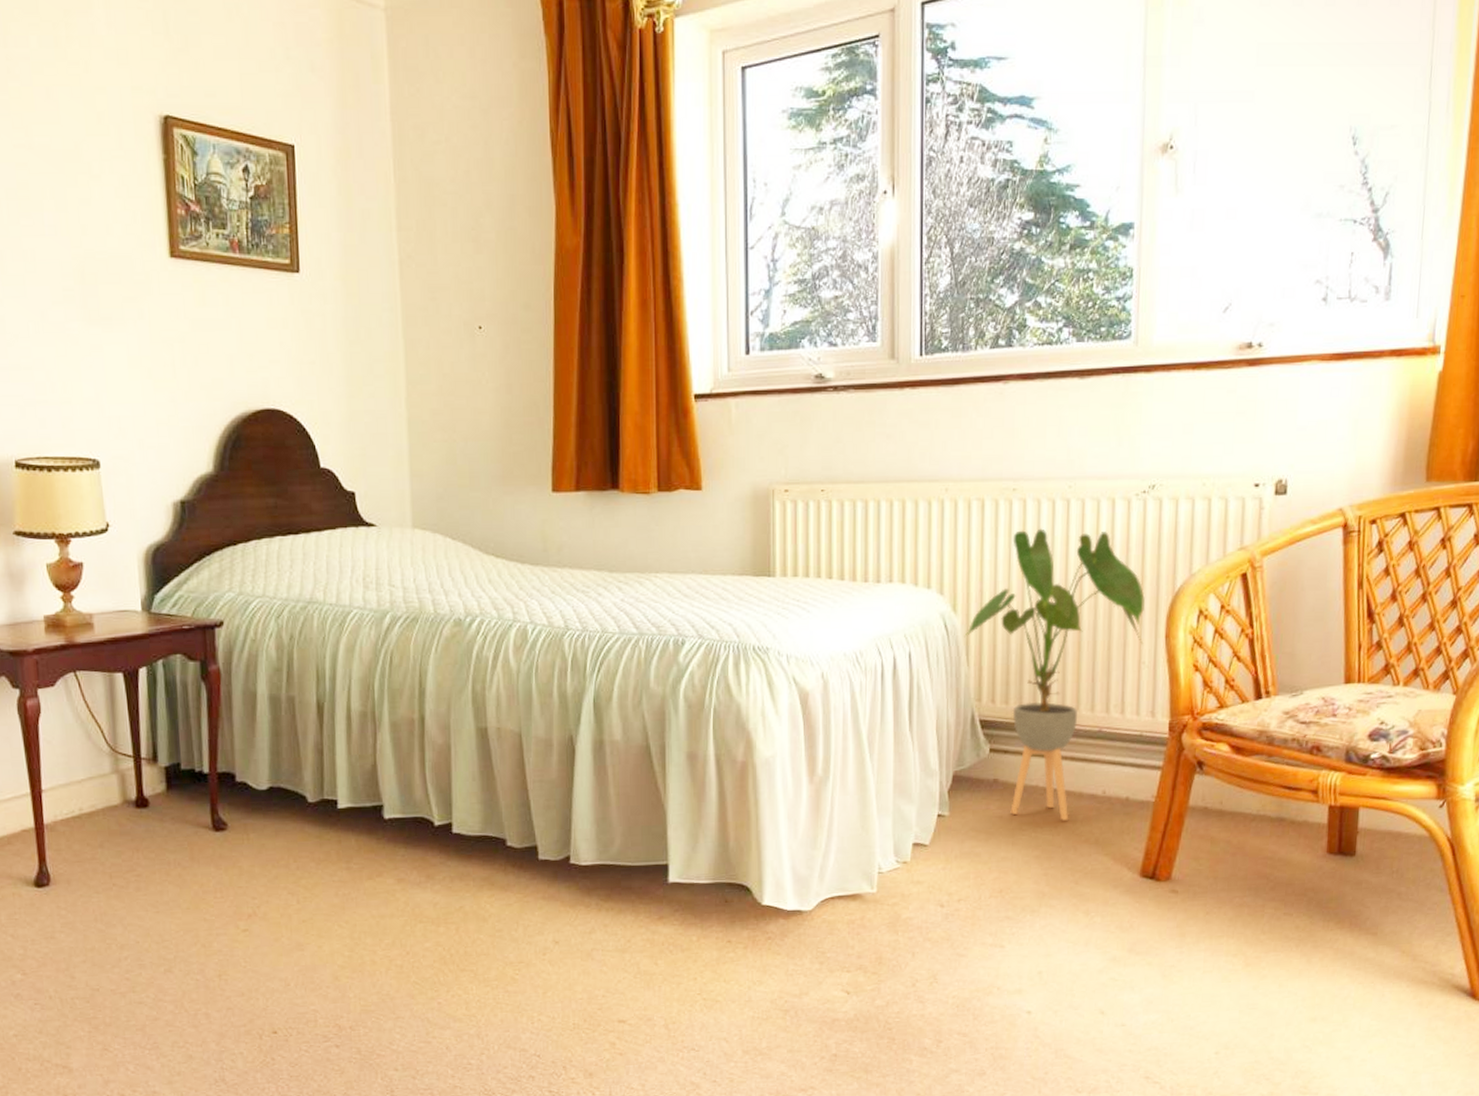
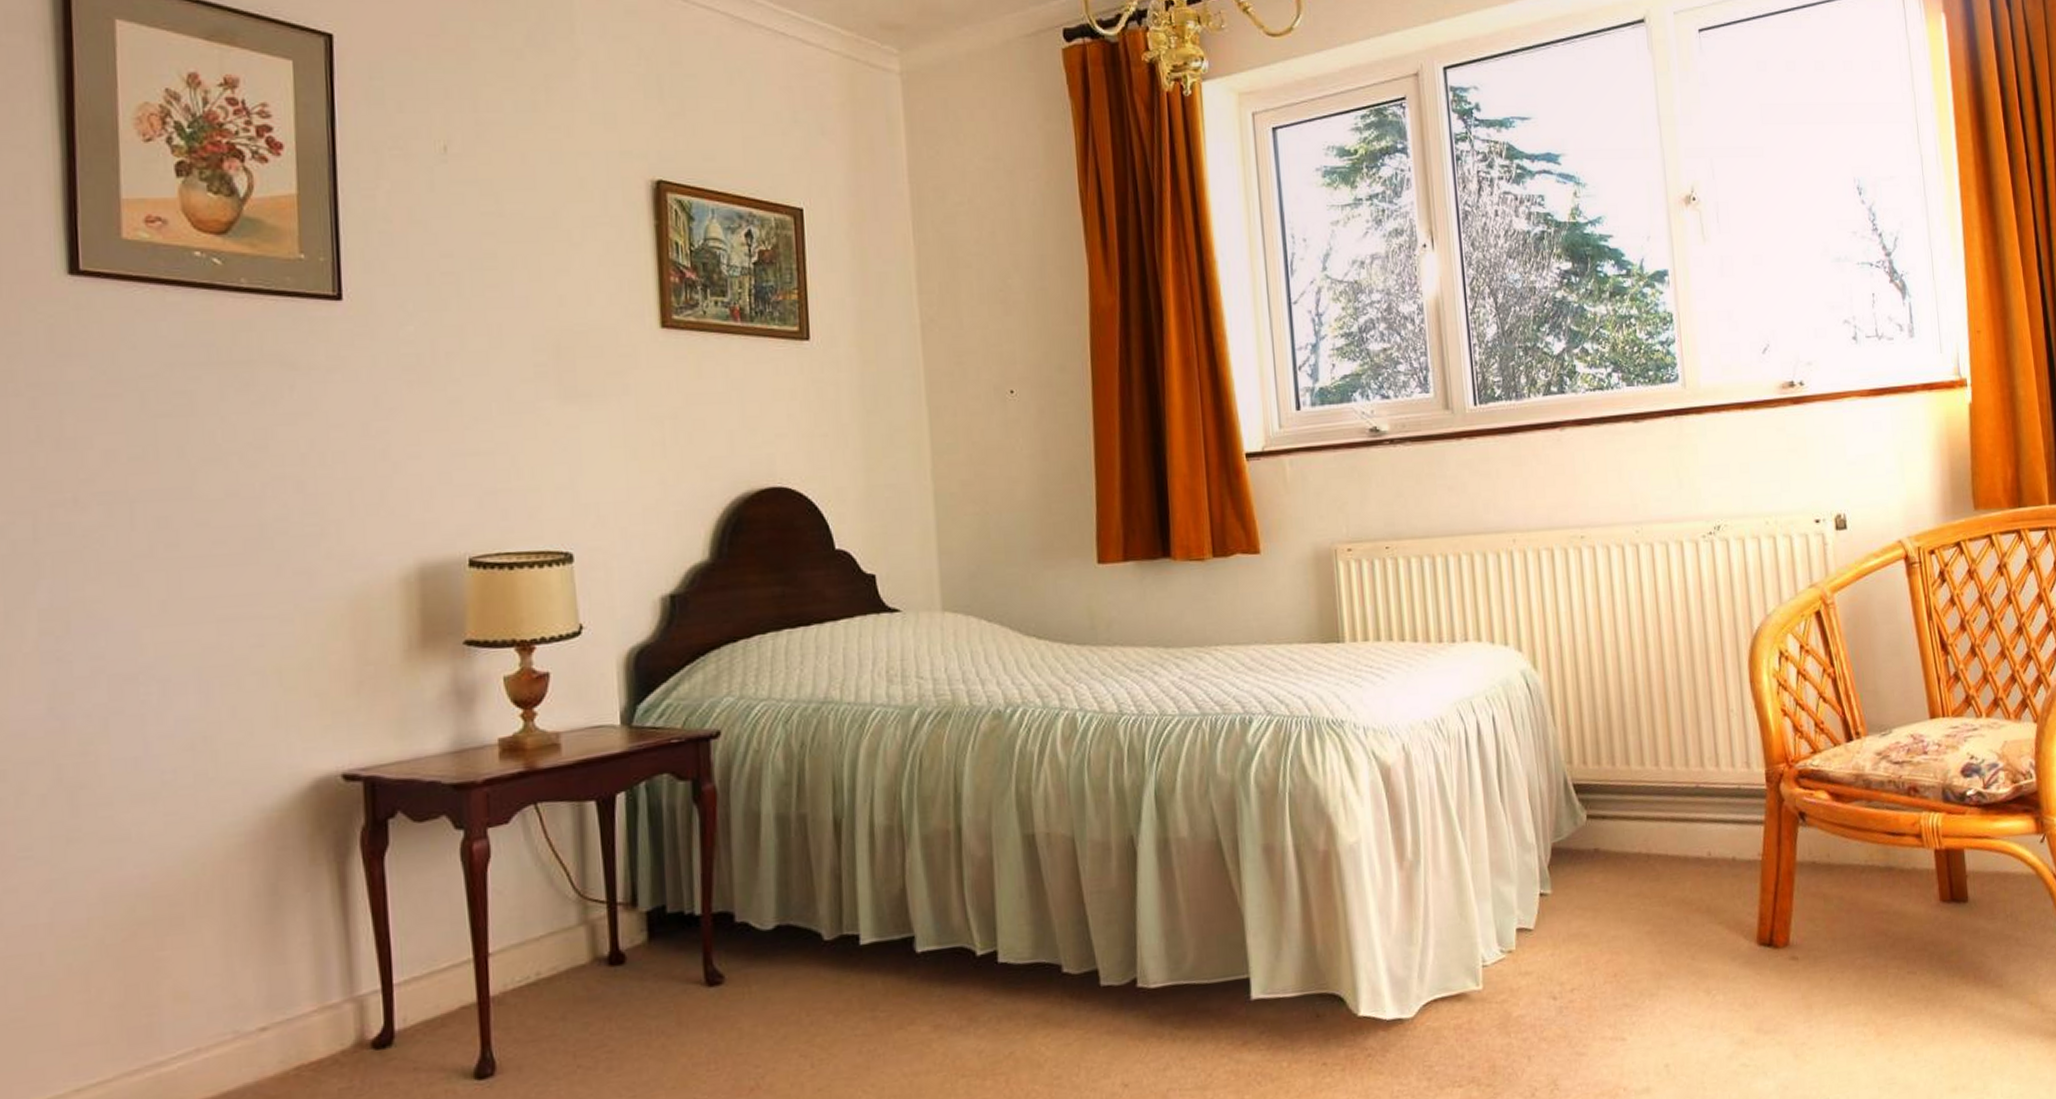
house plant: present [964,528,1145,821] -> none [1548,576,1729,890]

